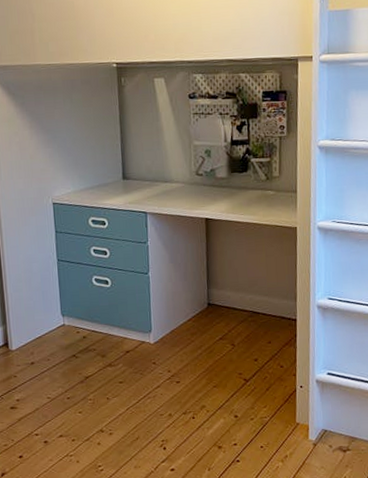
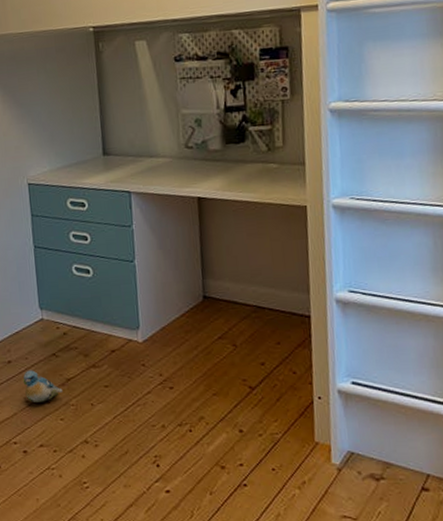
plush toy: none [45,370,82,398] -> present [23,370,63,402]

